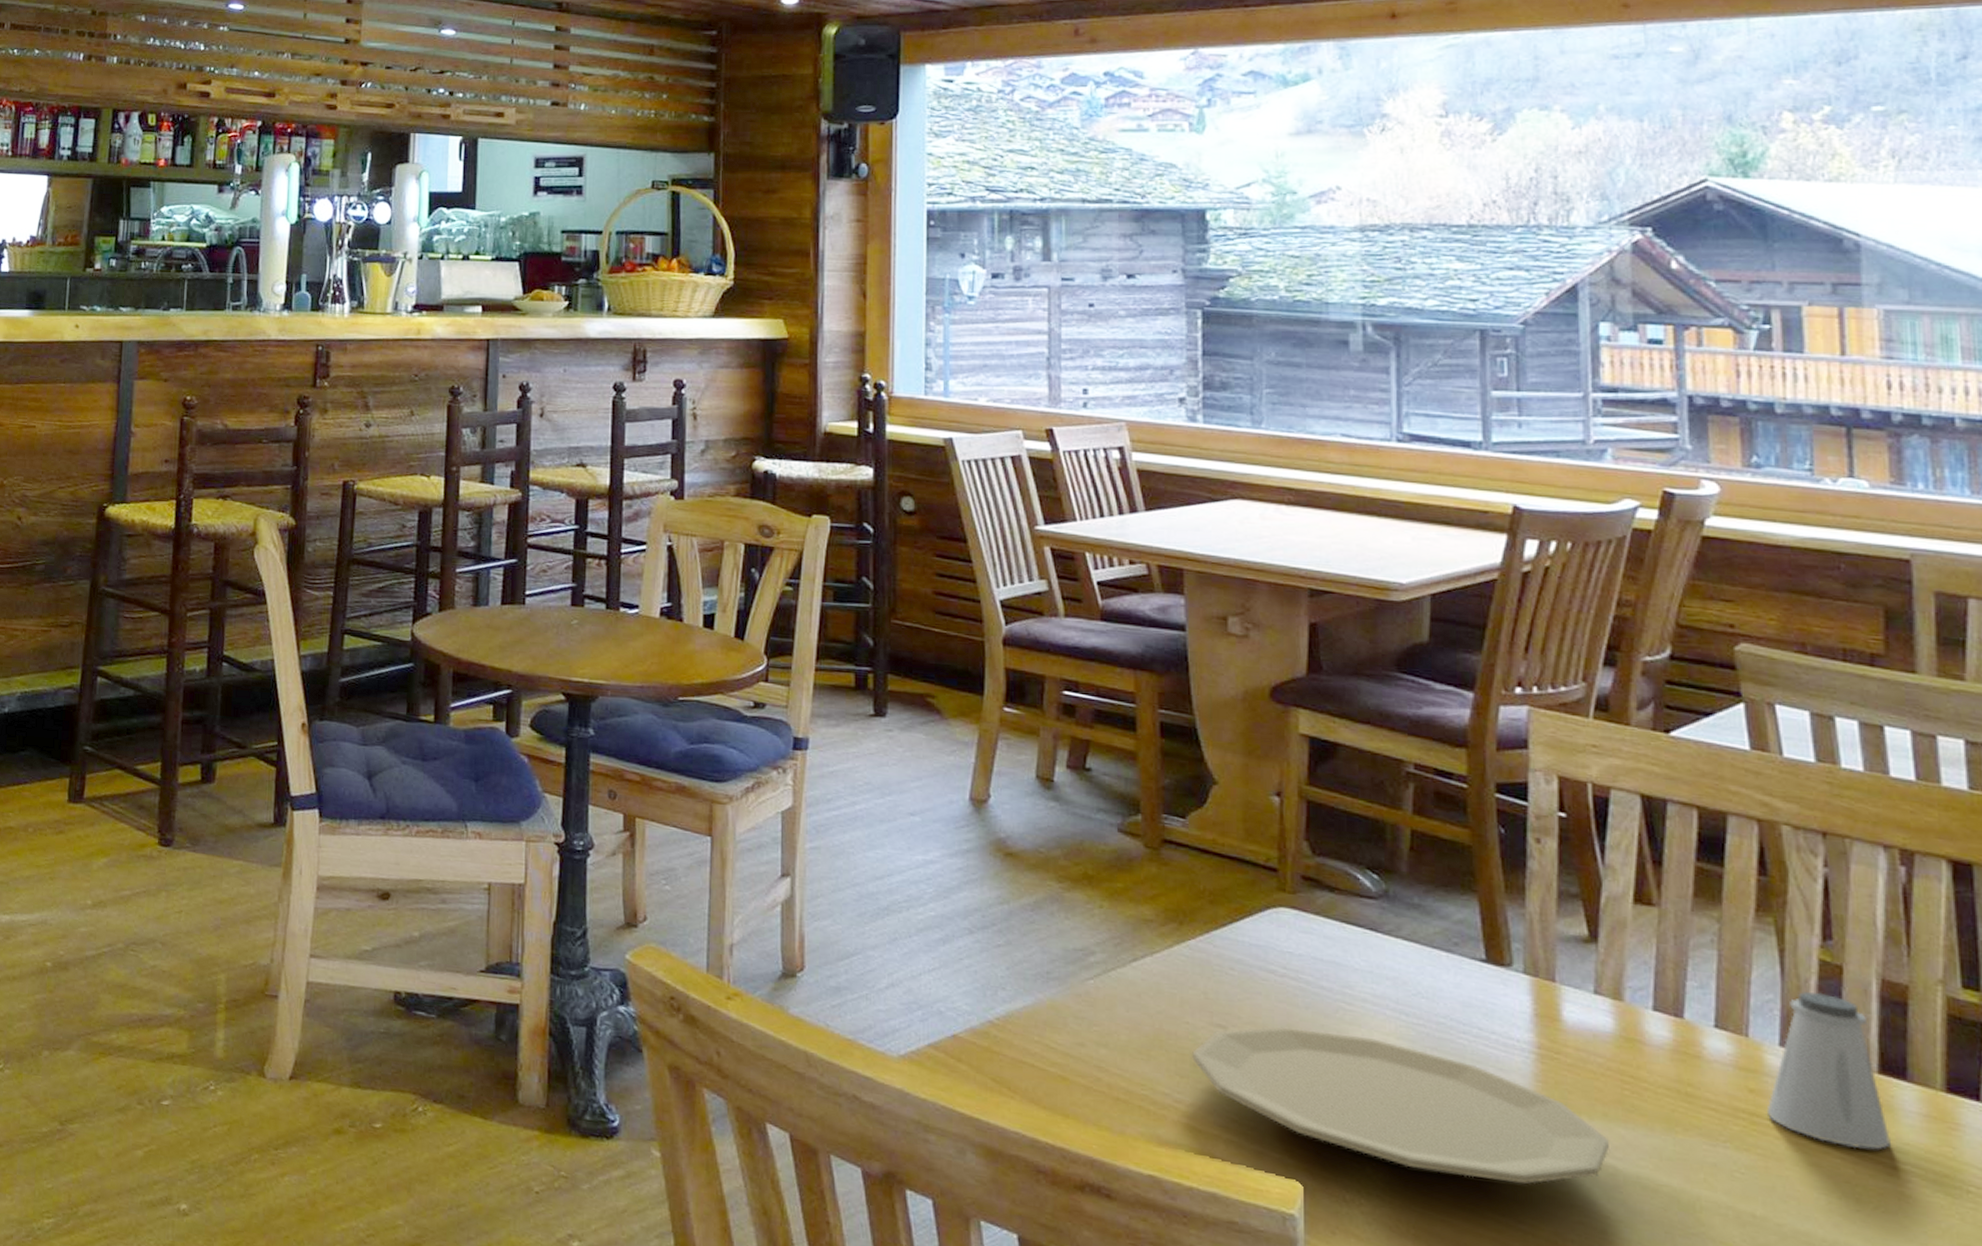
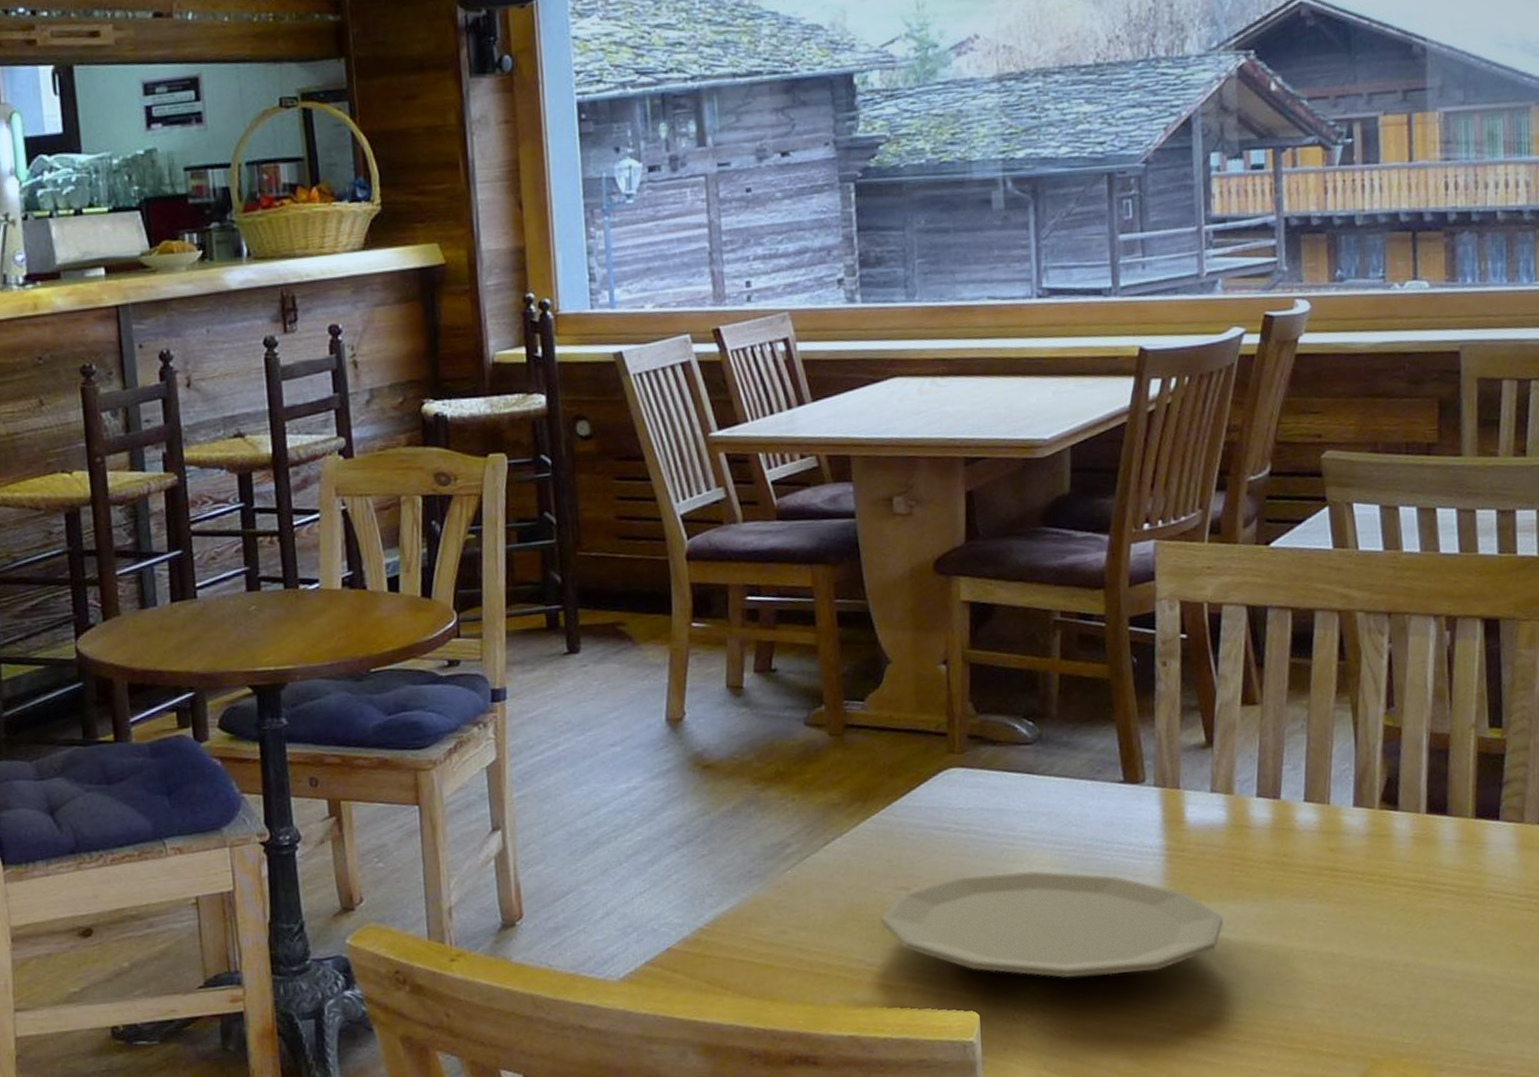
saltshaker: present [1766,992,1891,1150] -> none [1343,754,1434,881]

